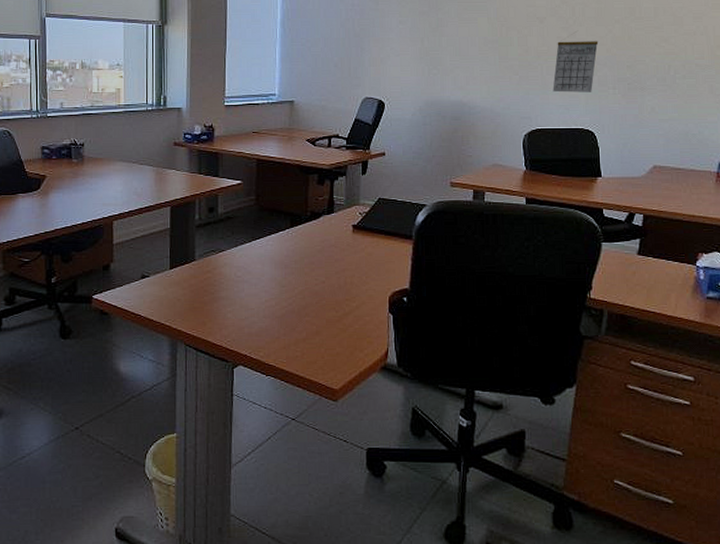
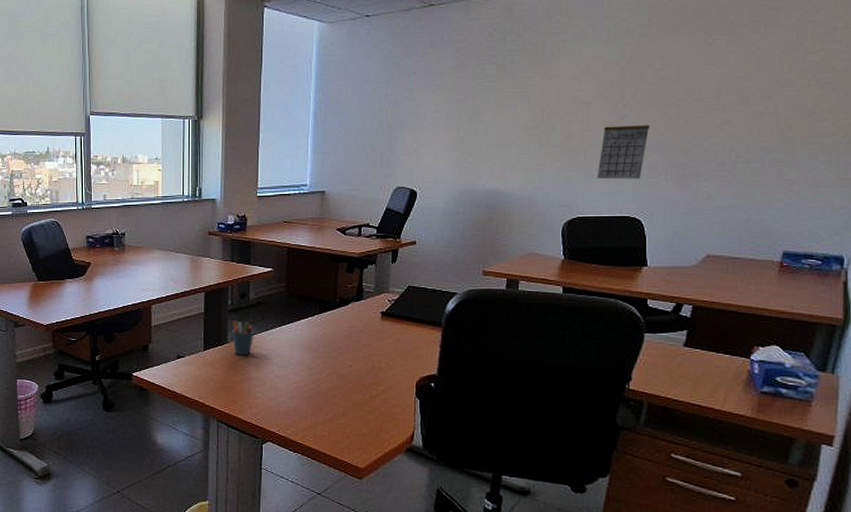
pen holder: none [200,236,224,273] -> present [232,320,255,355]

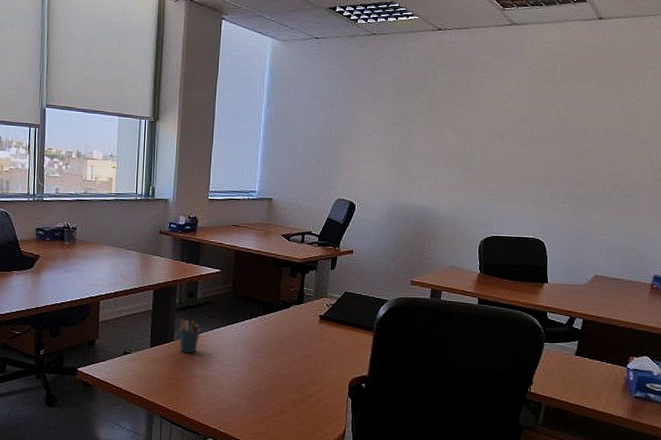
calendar: present [597,115,650,180] -> none [509,149,553,205]

